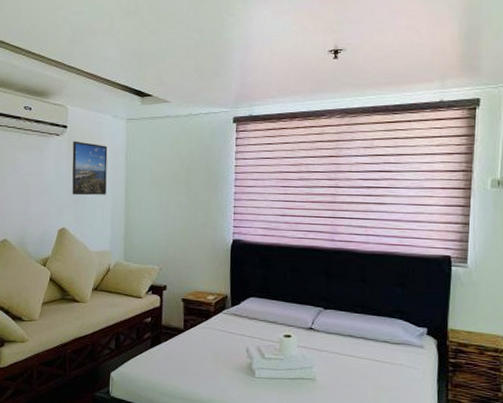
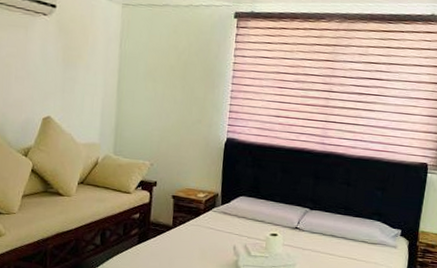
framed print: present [72,141,108,196] -> none [59,22,101,84]

